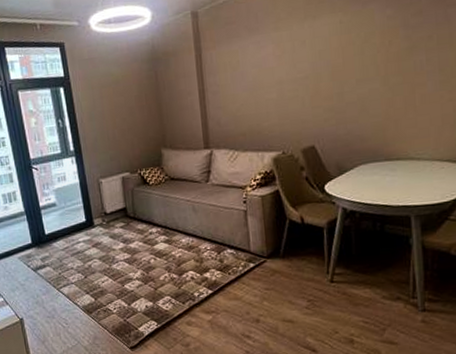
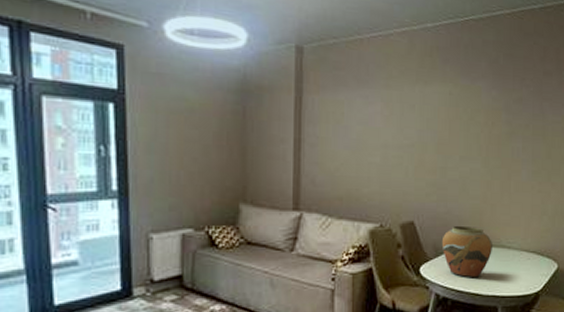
vase: none [344,143,400,192] -> present [441,225,492,278]

